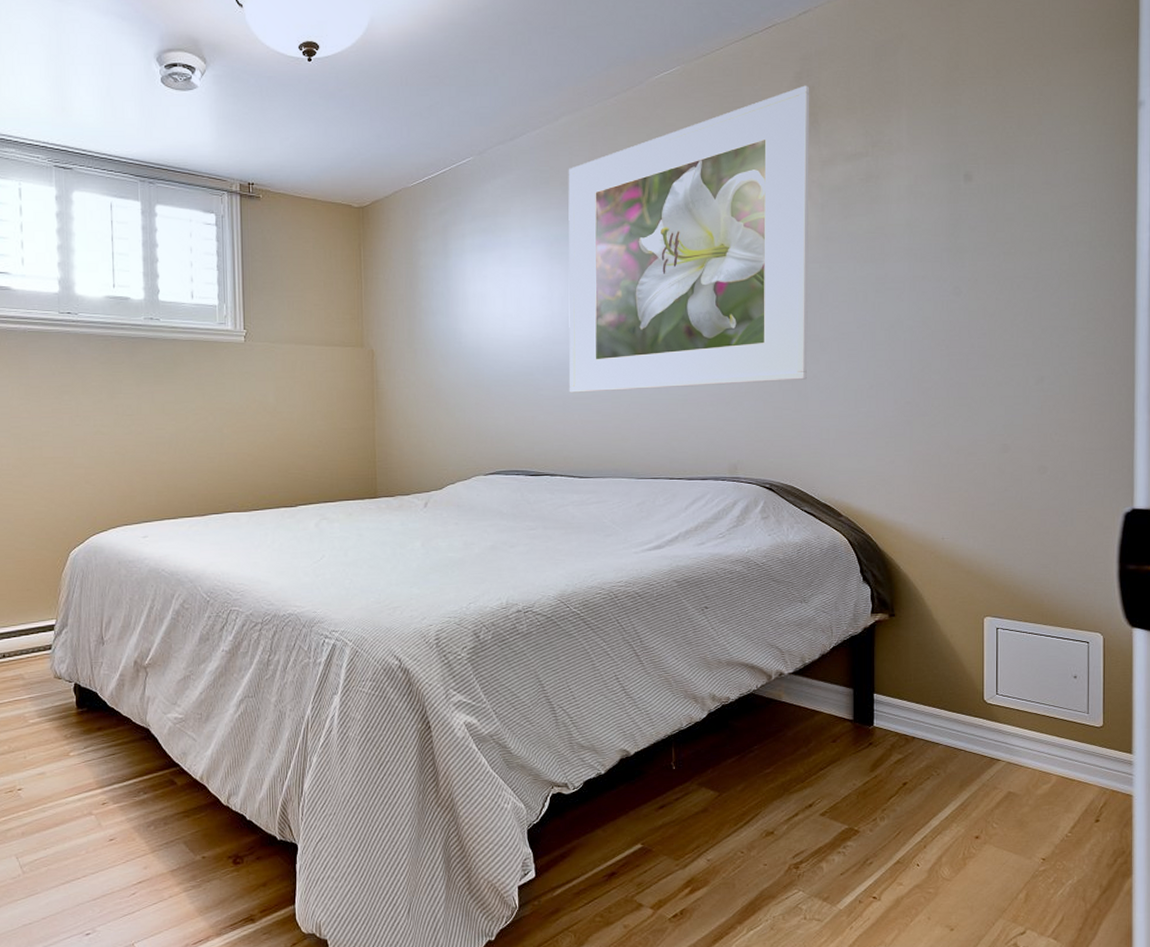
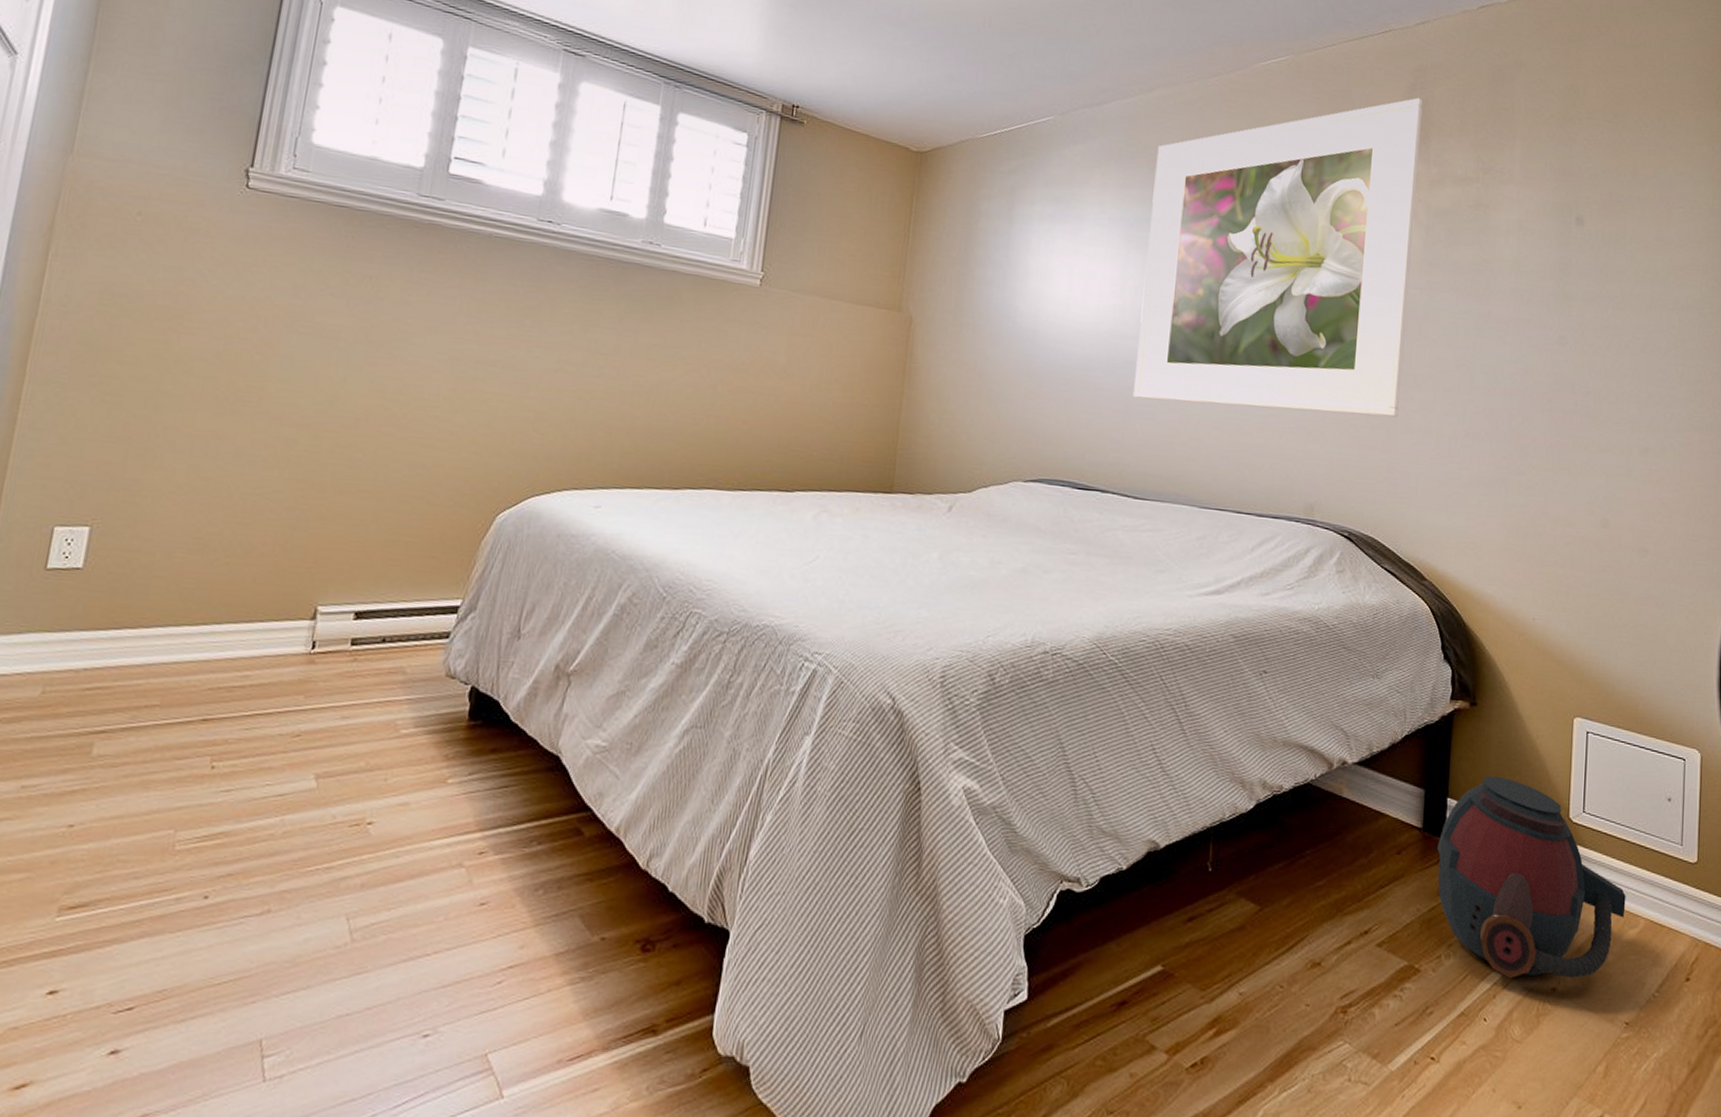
helmet: none [868,672,1038,831] -> present [1437,776,1626,978]

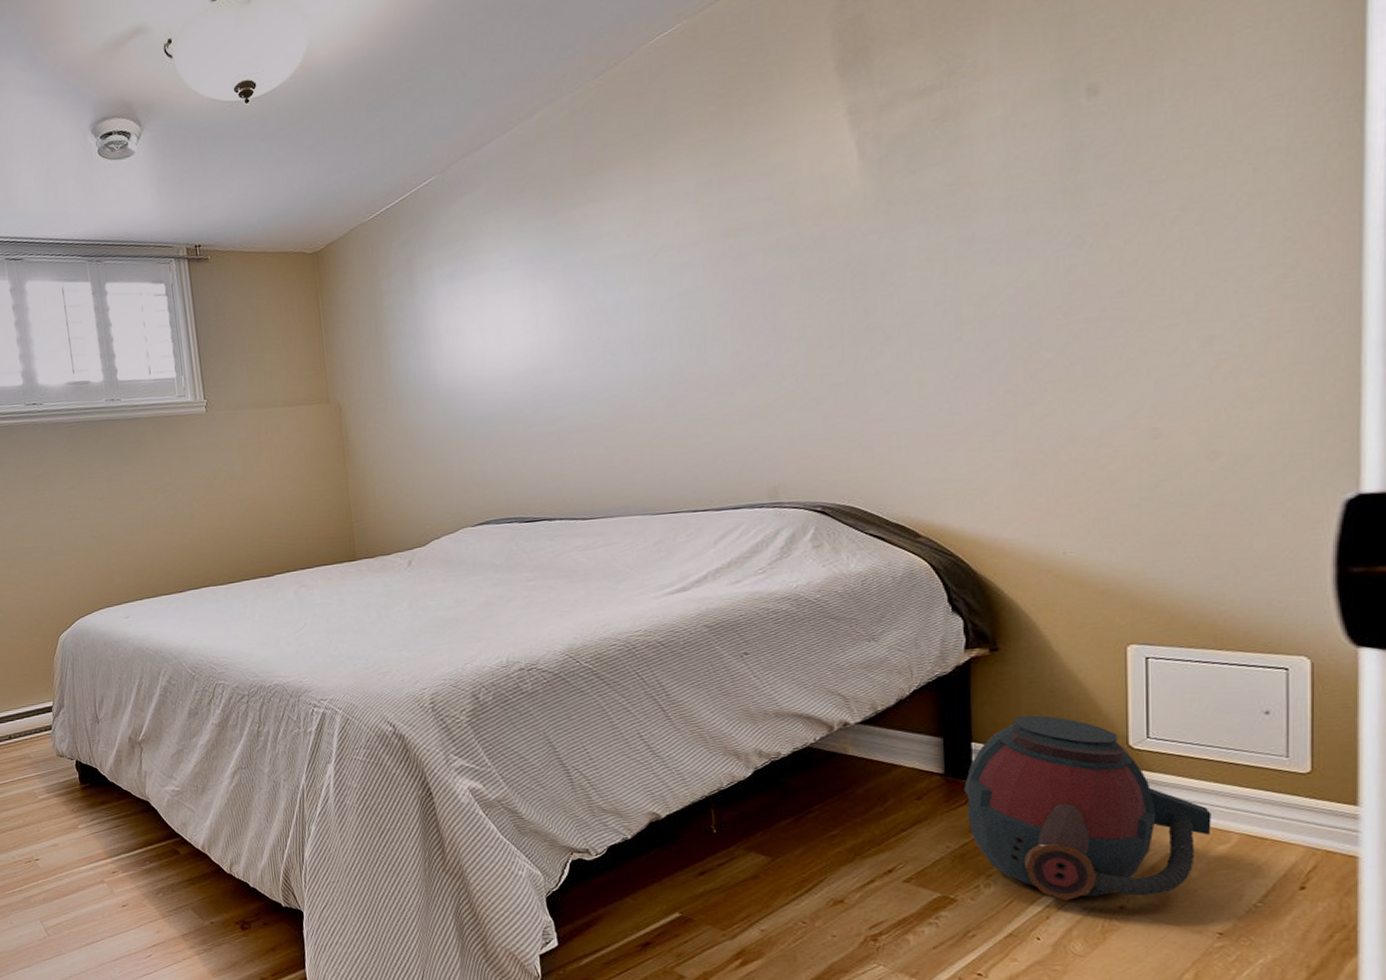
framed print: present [1132,97,1423,417] -> none [548,13,867,426]

